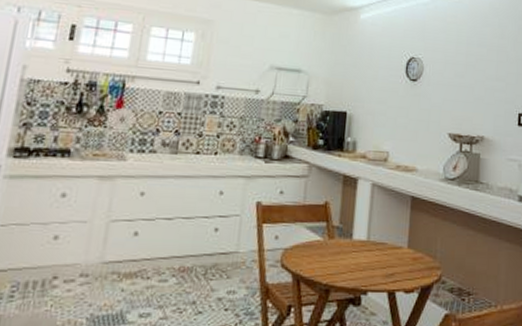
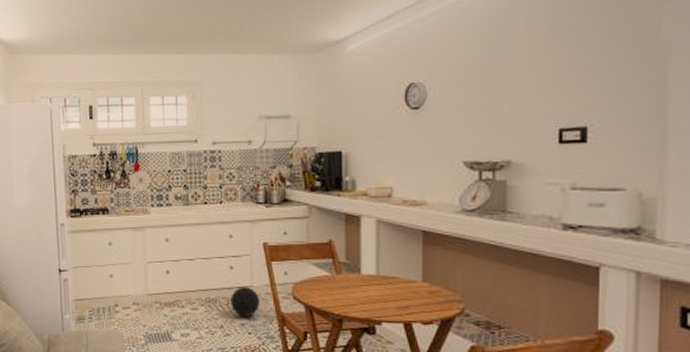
ball: none [209,253,244,289] -> present [231,287,260,317]

